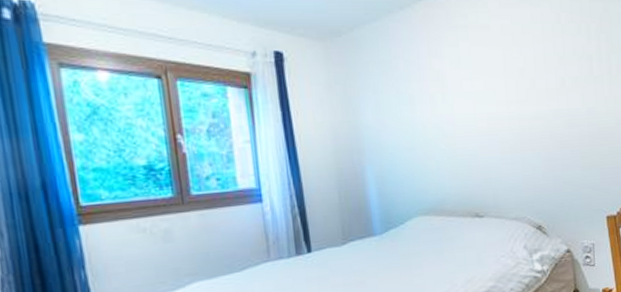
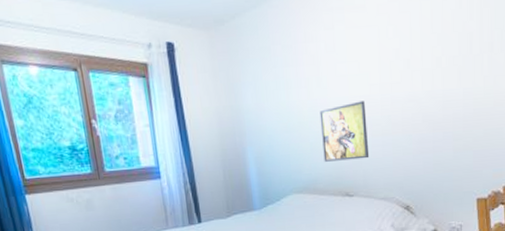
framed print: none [445,118,499,181] -> present [319,101,370,162]

